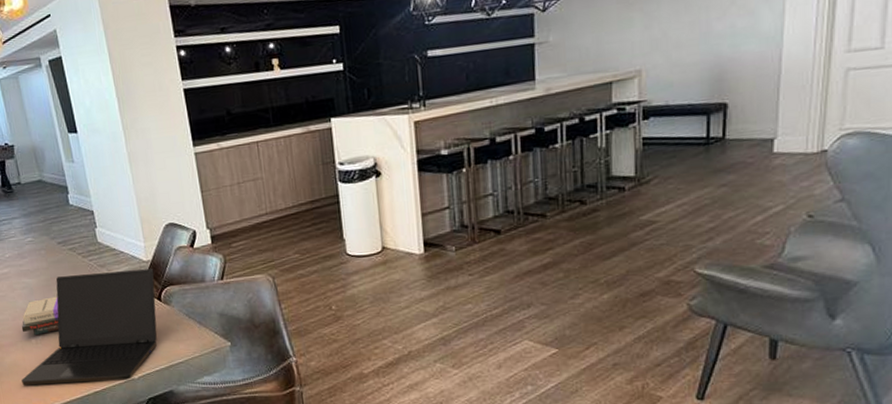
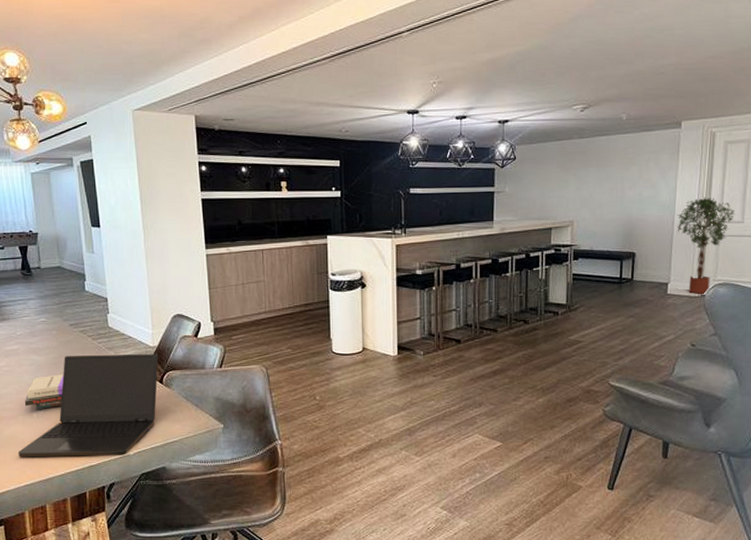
potted tree: none [785,19,871,150] -> present [677,197,735,294]

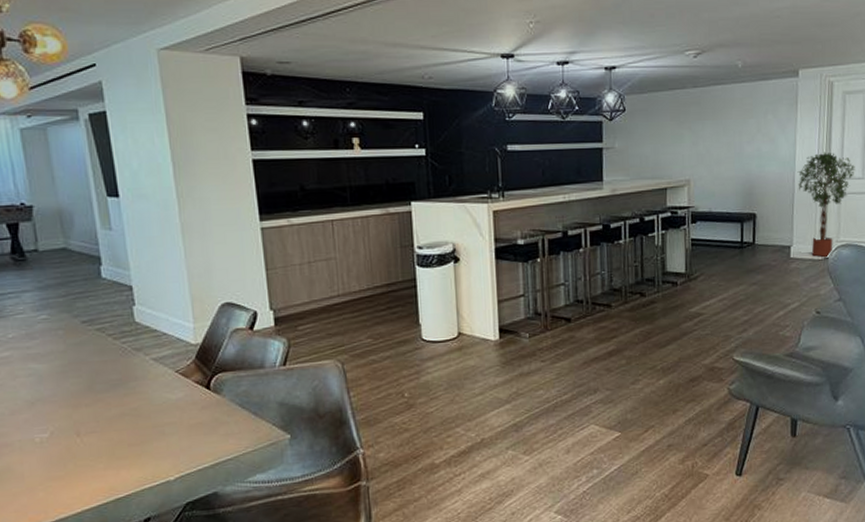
laptop: present [18,354,159,458] -> none [15,353,204,496]
books: present [24,374,64,410] -> none [21,385,77,433]

